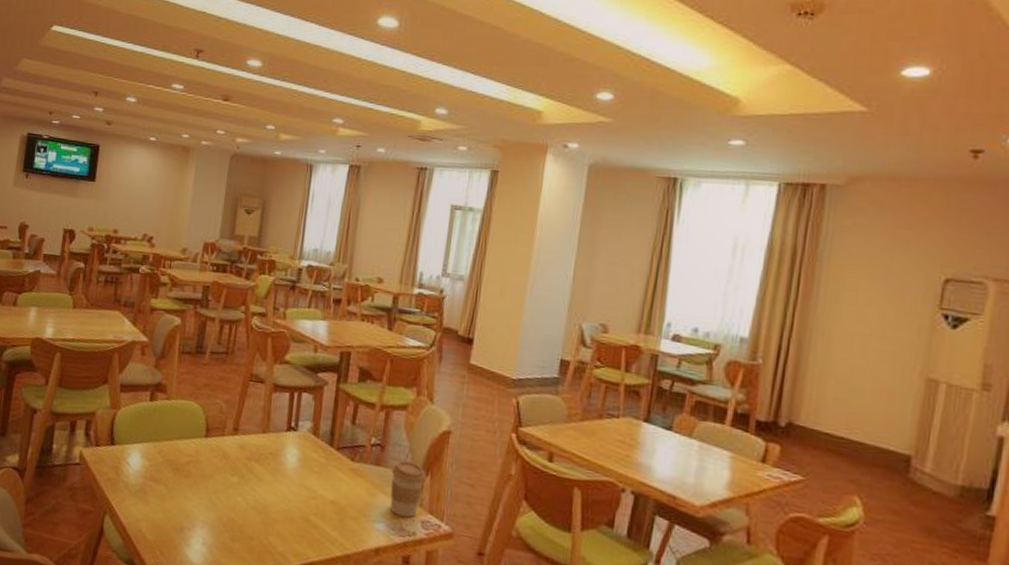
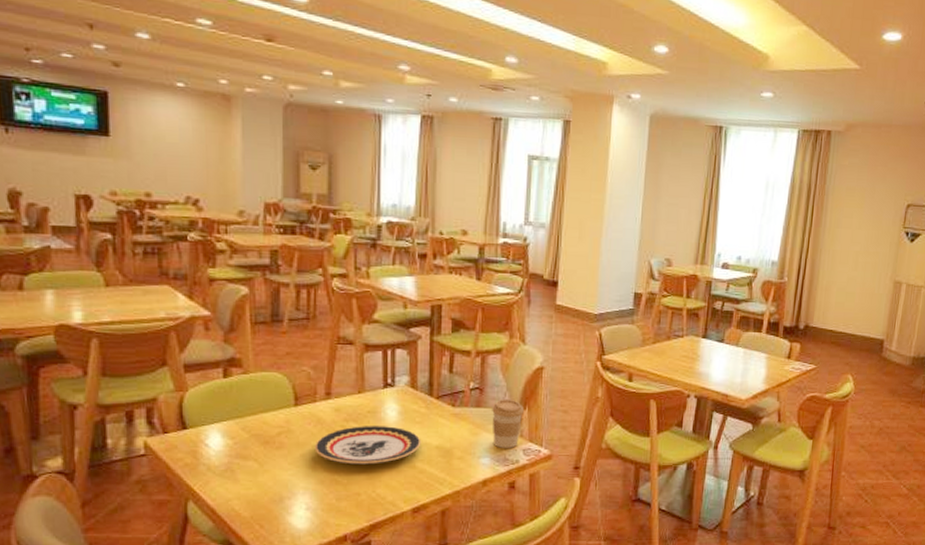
plate: none [217,466,317,510] -> present [314,426,421,465]

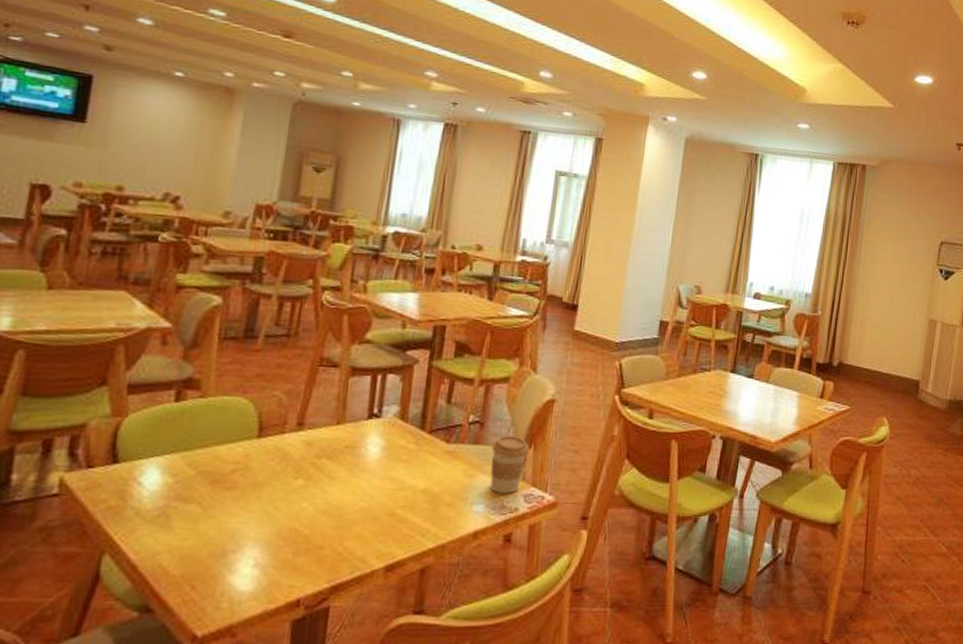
plate: present [314,426,421,465] -> none [274,463,406,511]

